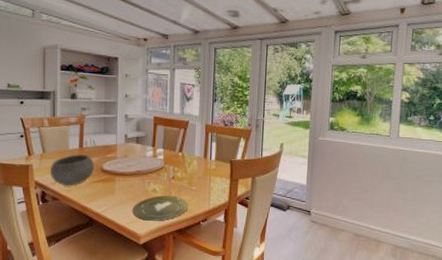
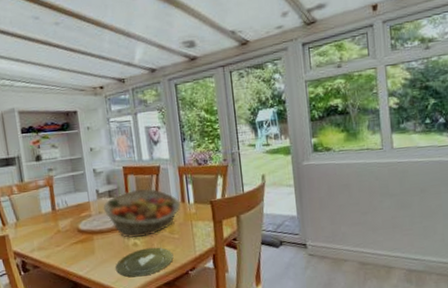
bowl: present [49,154,94,186] -> none [26,217,71,252]
fruit basket: none [129,139,202,185] -> present [103,189,180,239]

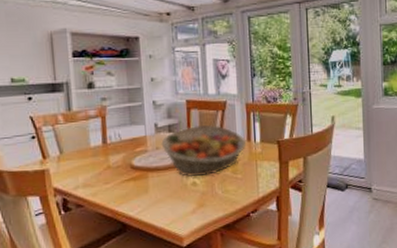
plate: present [116,247,174,277] -> none [171,187,235,219]

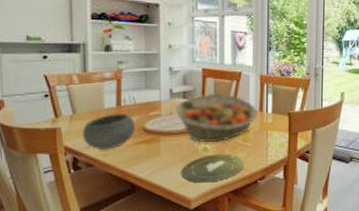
bowl: none [70,151,122,189] -> present [82,114,135,149]
plate: none [171,187,235,219] -> present [181,154,244,183]

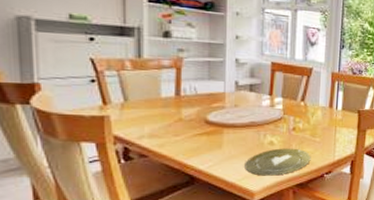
bowl: present [82,114,135,149] -> none [134,103,196,140]
fruit basket: present [175,93,257,143] -> none [240,87,327,137]

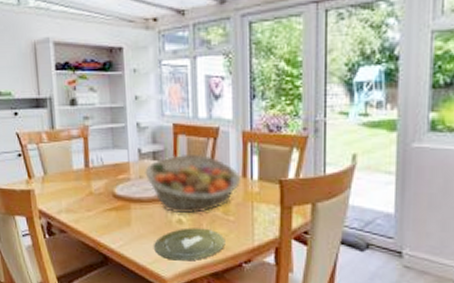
fruit basket: none [240,87,327,137] -> present [145,153,240,214]

